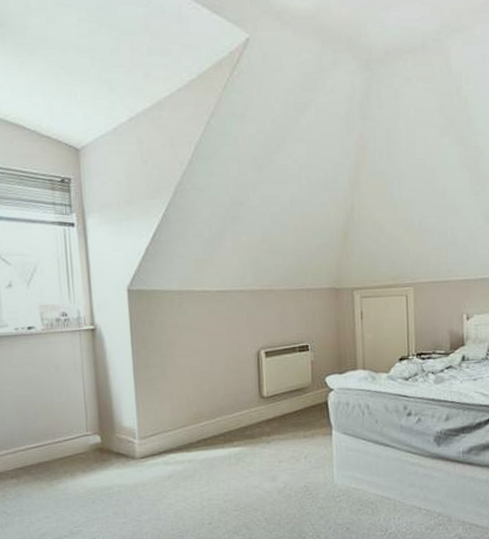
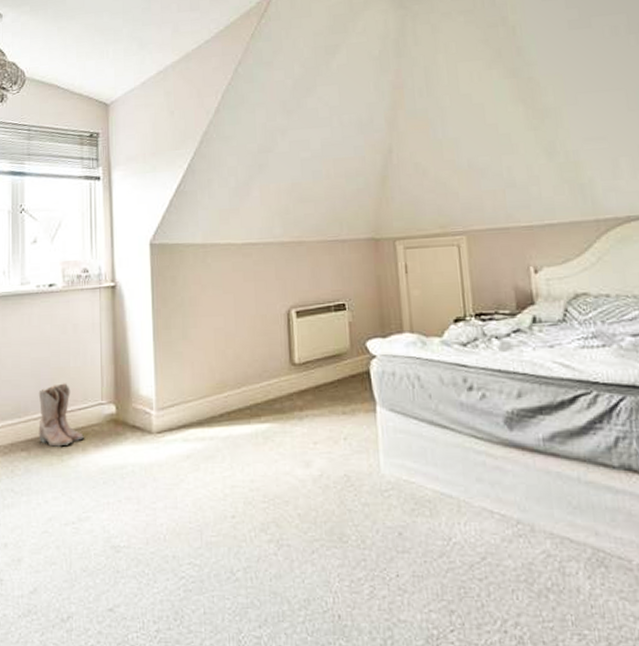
boots: none [24,418,72,474] -> present [38,383,84,447]

